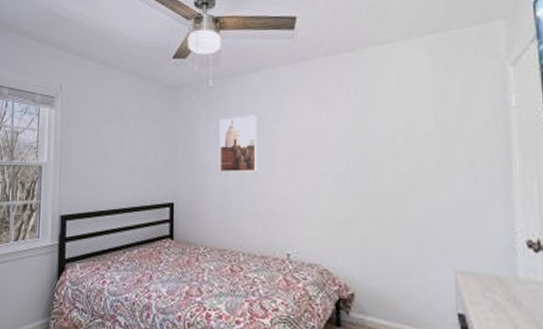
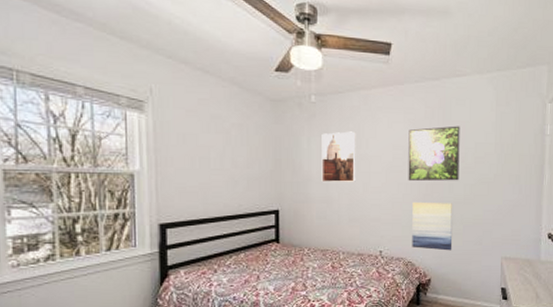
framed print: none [319,102,387,171] -> present [408,126,460,182]
wall art: none [327,195,382,258] -> present [412,201,453,251]

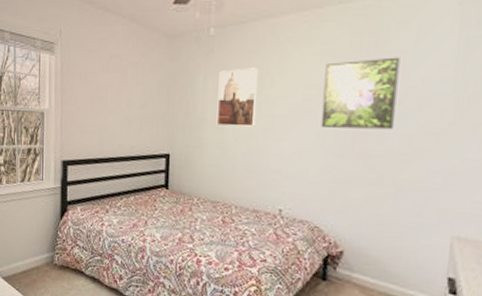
wall art: present [412,201,453,251] -> none [321,153,381,219]

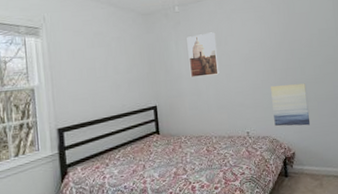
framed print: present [321,57,400,130] -> none [260,17,309,69]
wall art: none [321,153,381,219] -> present [271,83,311,126]

